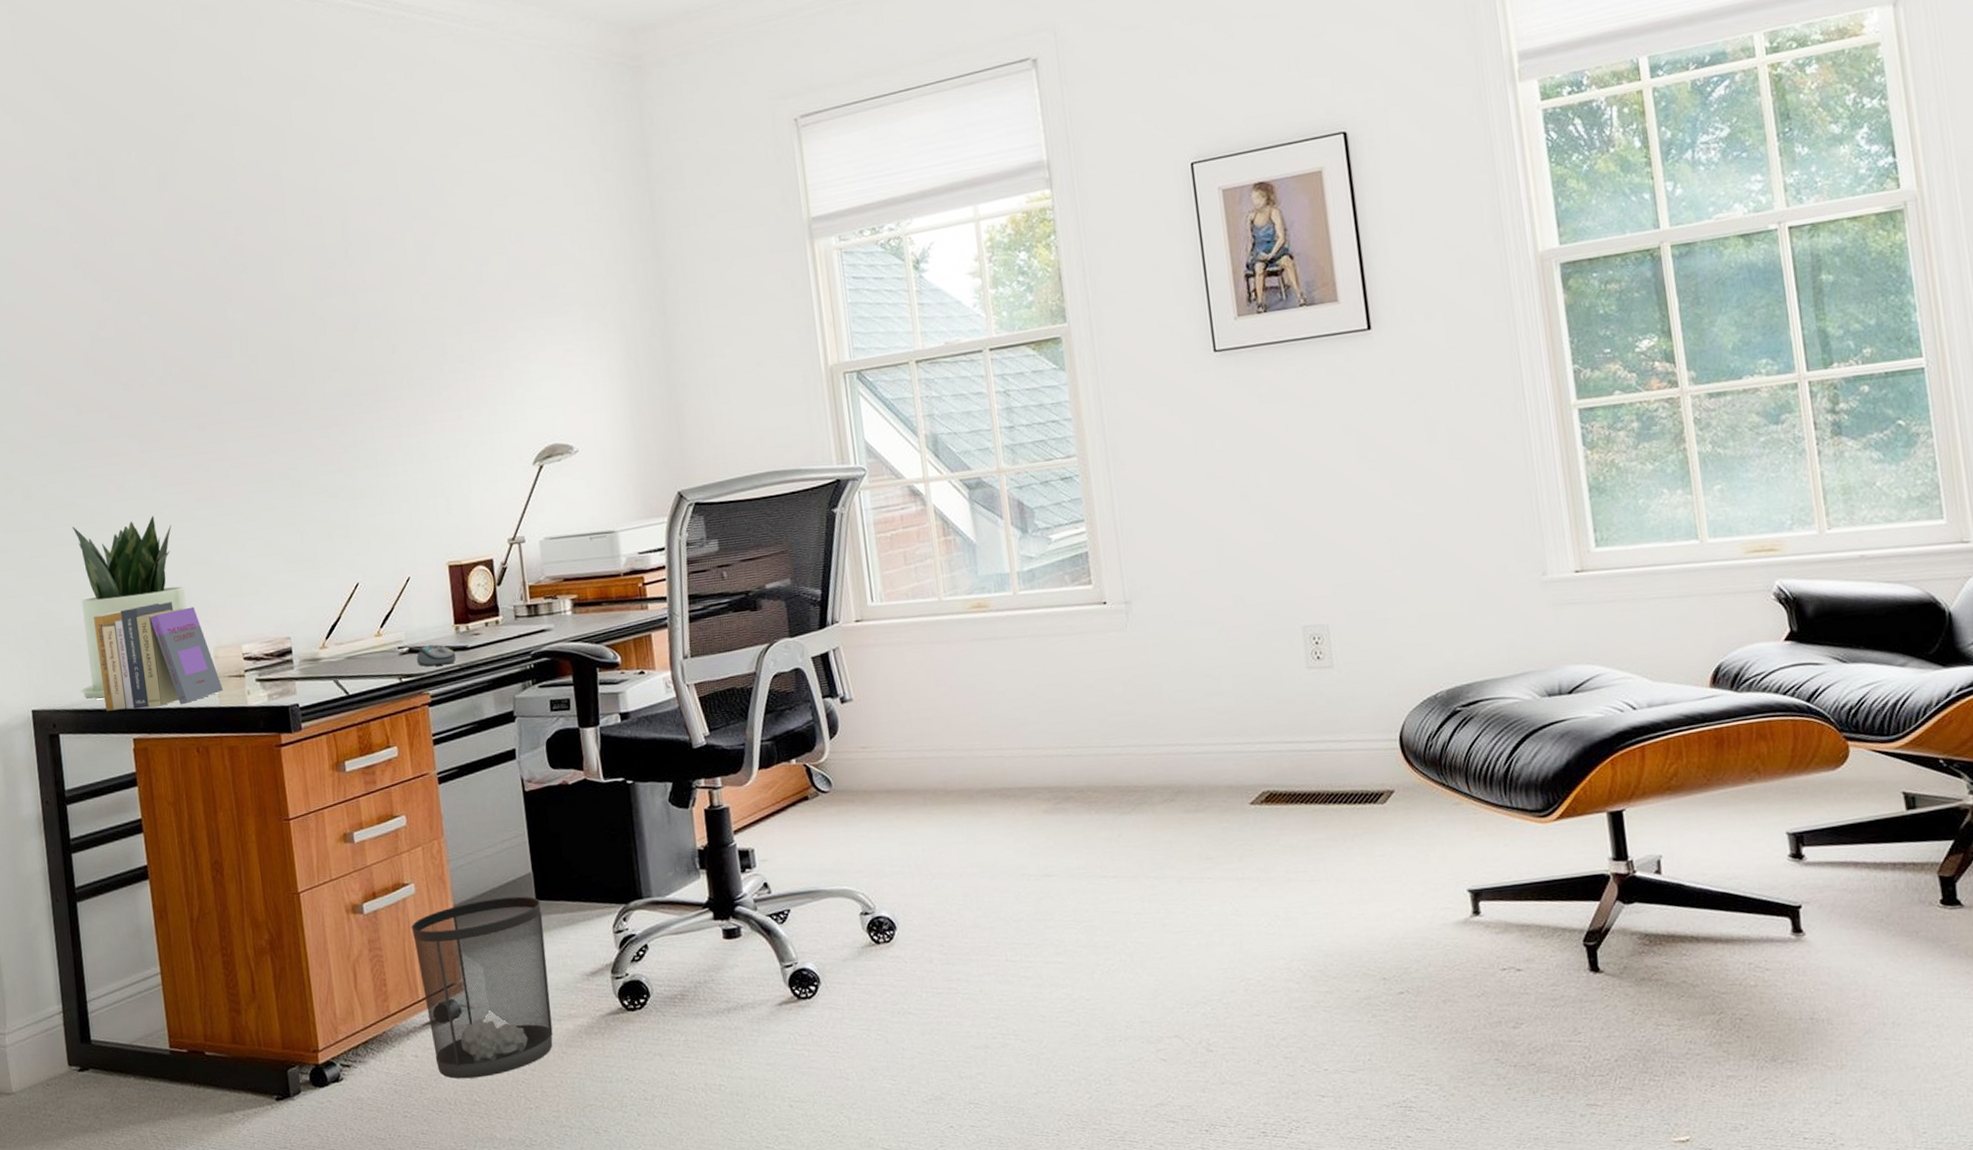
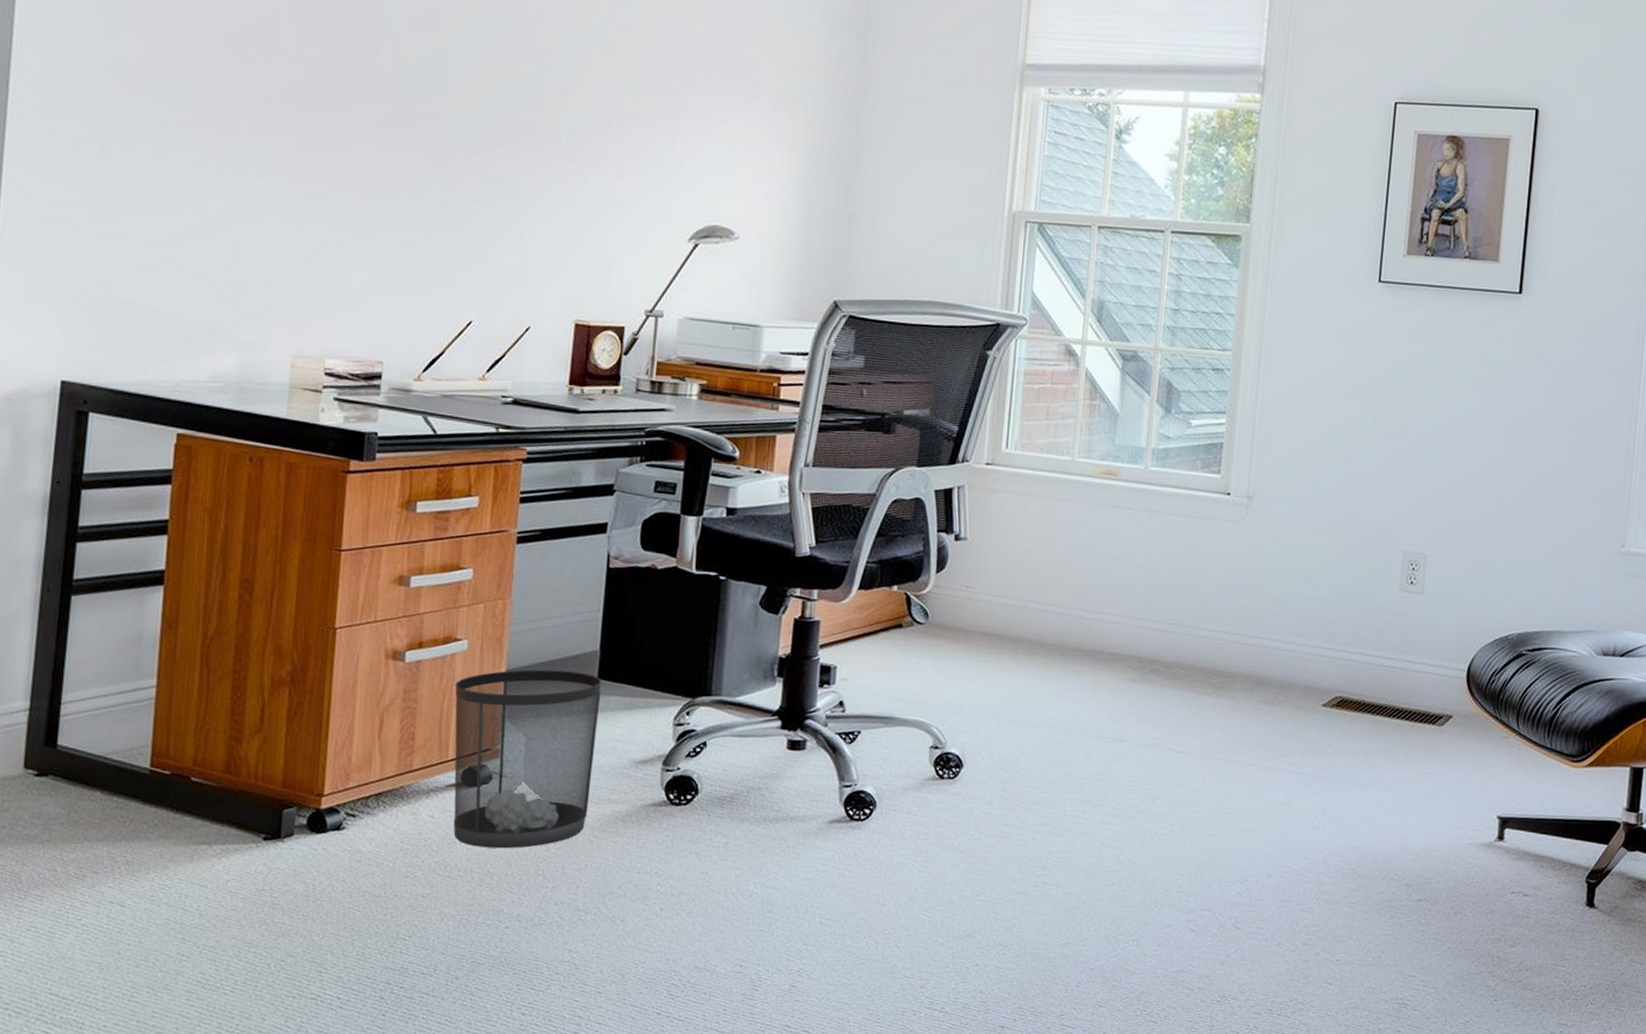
planter: present [72,516,187,700] -> none [124,193,272,385]
books: present [94,602,223,711] -> none [151,294,294,408]
computer mouse: present [417,644,457,667] -> none [520,399,564,424]

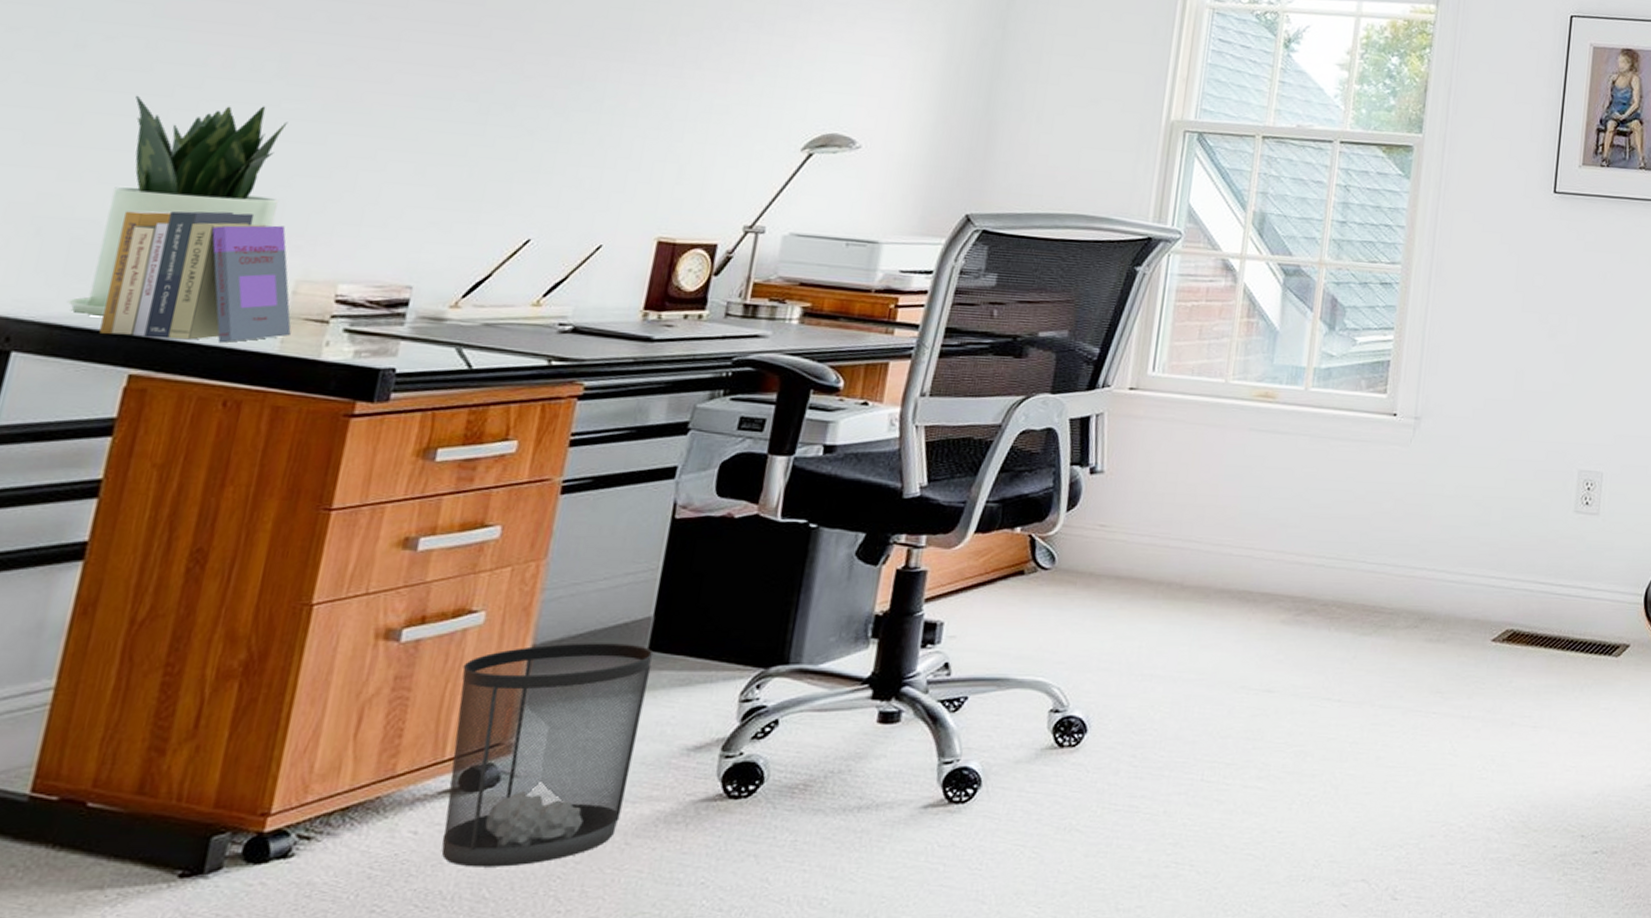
planter: none [124,193,272,385] -> present [66,95,288,318]
books: none [151,294,294,408] -> present [99,210,291,343]

